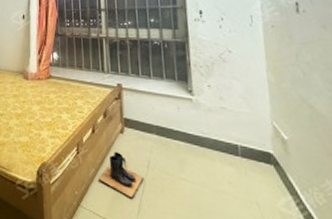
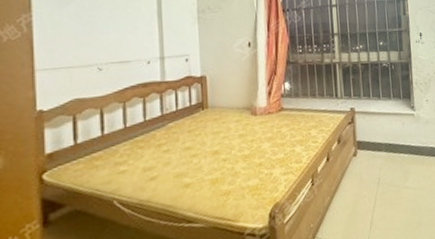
boots: present [99,152,144,198] -> none [334,175,375,217]

